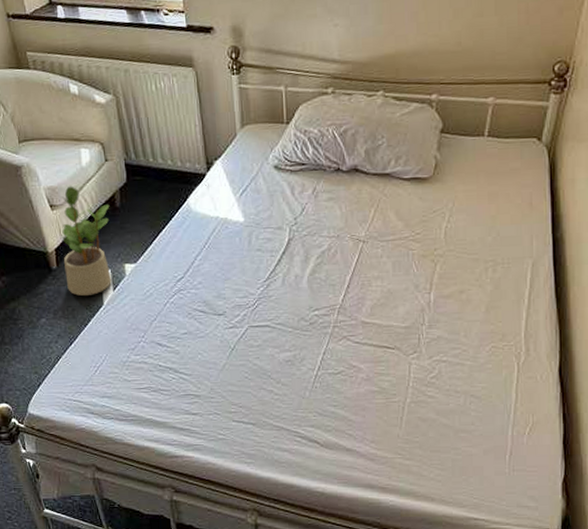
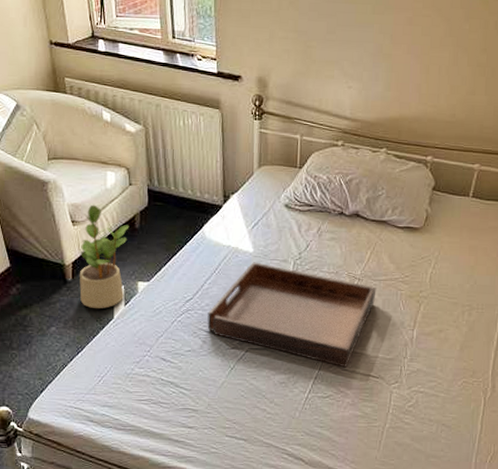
serving tray: none [201,232,384,340] -> present [207,262,377,368]

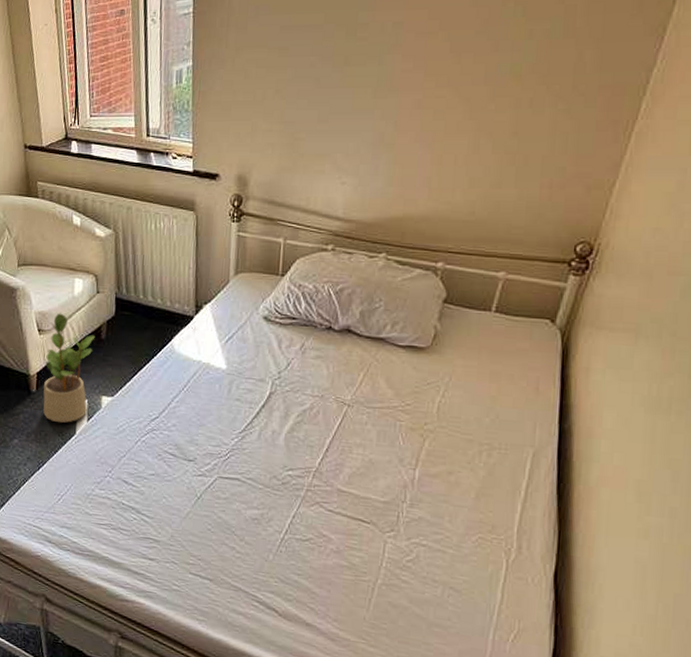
serving tray: present [207,262,377,368] -> none [173,380,370,508]

